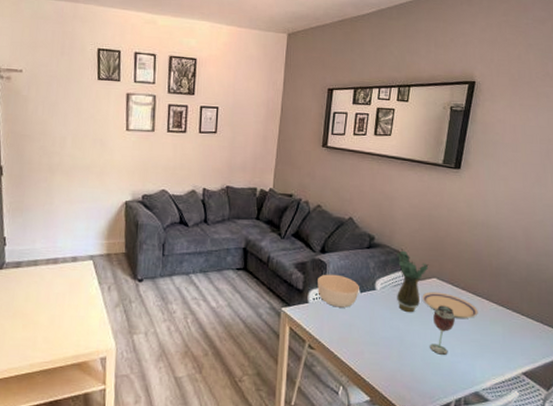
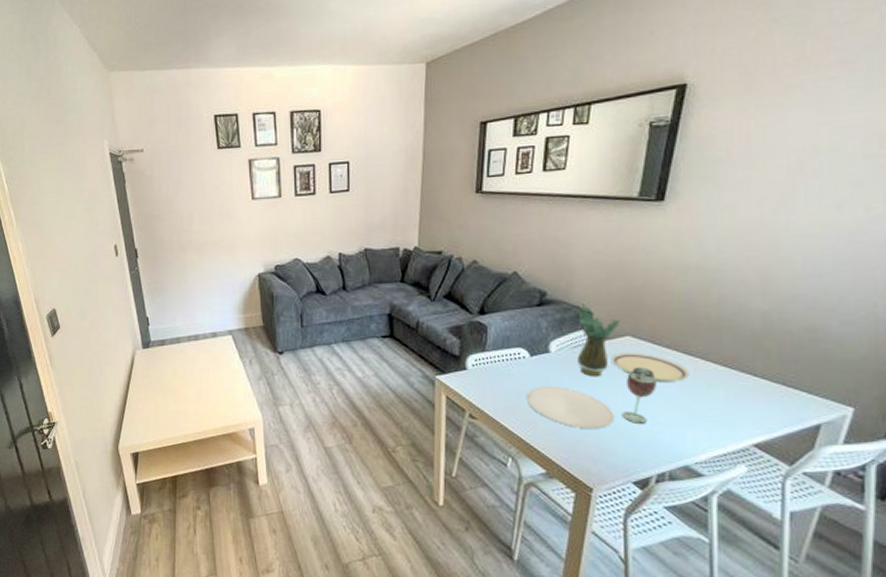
bowl: present [318,274,359,308] -> none [477,337,529,374]
plate: none [357,319,424,359] -> present [527,386,615,429]

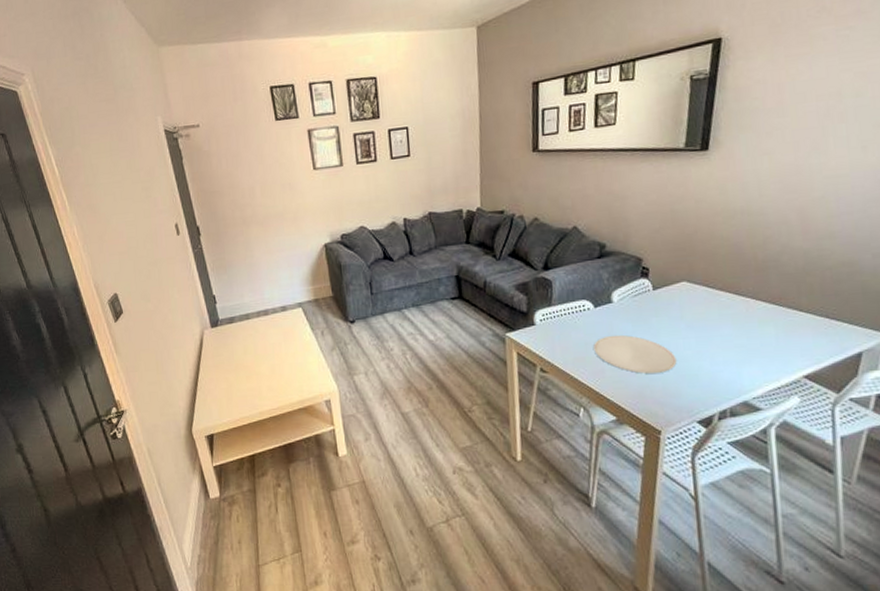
vase: present [576,304,620,376] -> none [634,254,676,323]
plate: present [611,352,690,381] -> none [669,296,742,323]
wineglass: present [623,367,657,424] -> none [684,310,713,365]

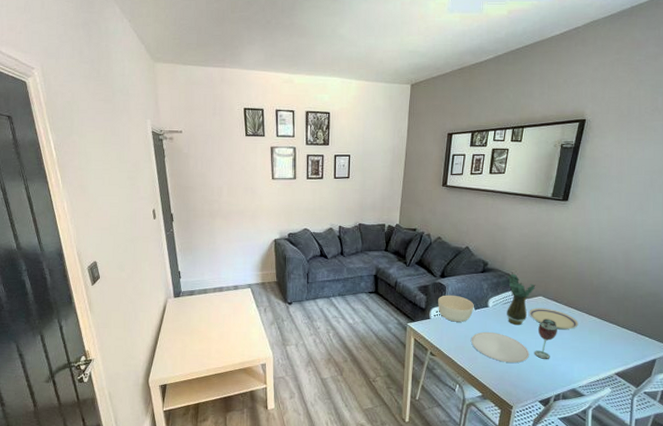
bowl: none [543,291,593,326] -> present [438,295,474,322]
vase: none [634,254,676,323] -> present [507,272,536,325]
plate: none [669,296,742,323] -> present [529,308,578,329]
wineglass: none [684,310,713,365] -> present [535,319,557,359]

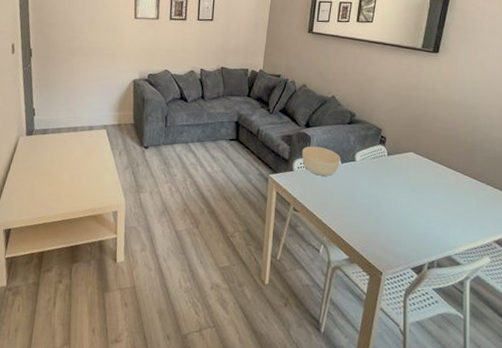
plate: present [471,331,529,363] -> none [337,187,400,224]
vase: present [507,272,536,325] -> none [375,125,406,182]
plate: present [529,308,578,329] -> none [399,164,453,190]
wineglass: present [535,319,557,359] -> none [406,177,430,221]

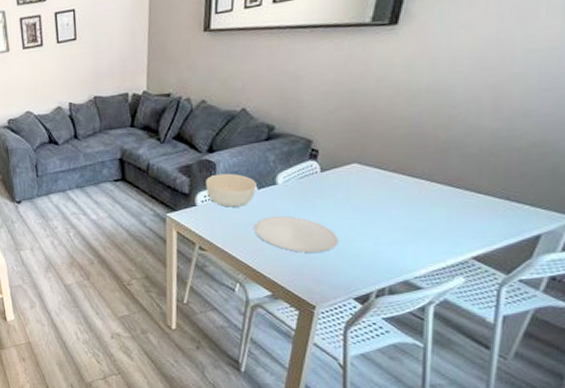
plate: none [337,187,400,224] -> present [254,215,338,253]

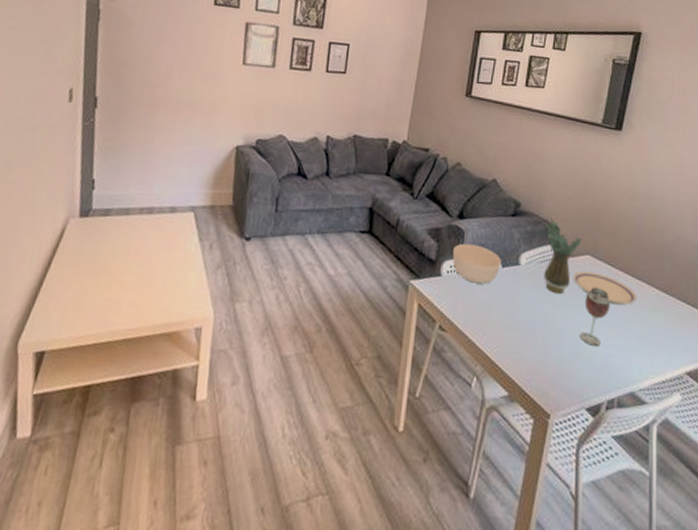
plate: present [254,215,338,253] -> none [496,300,573,349]
vase: none [304,135,347,204] -> present [544,219,582,294]
plate: none [337,178,414,205] -> present [573,270,637,305]
wineglass: none [347,192,381,245] -> present [580,287,610,346]

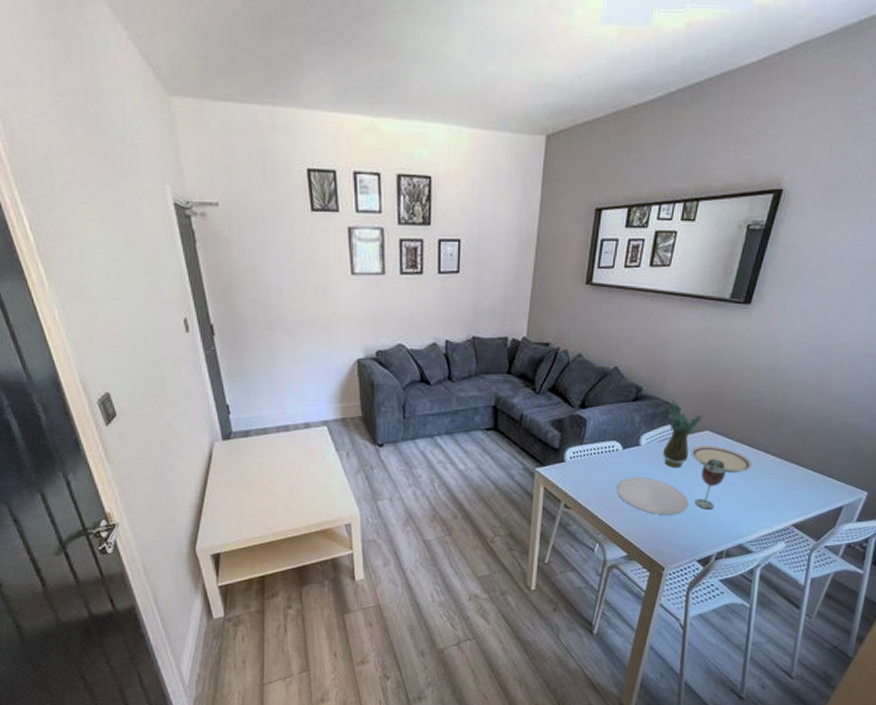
bowl: present [452,243,501,284] -> none [575,431,622,465]
plate: none [496,300,573,349] -> present [616,477,689,515]

